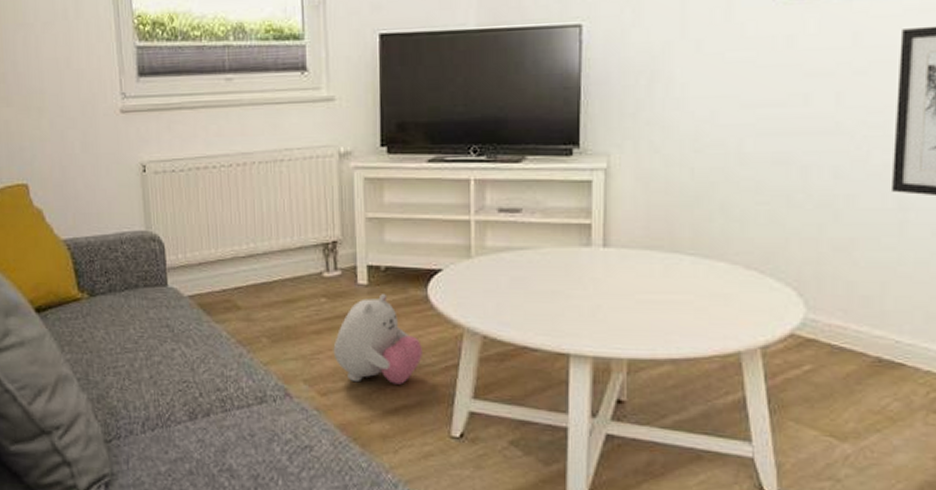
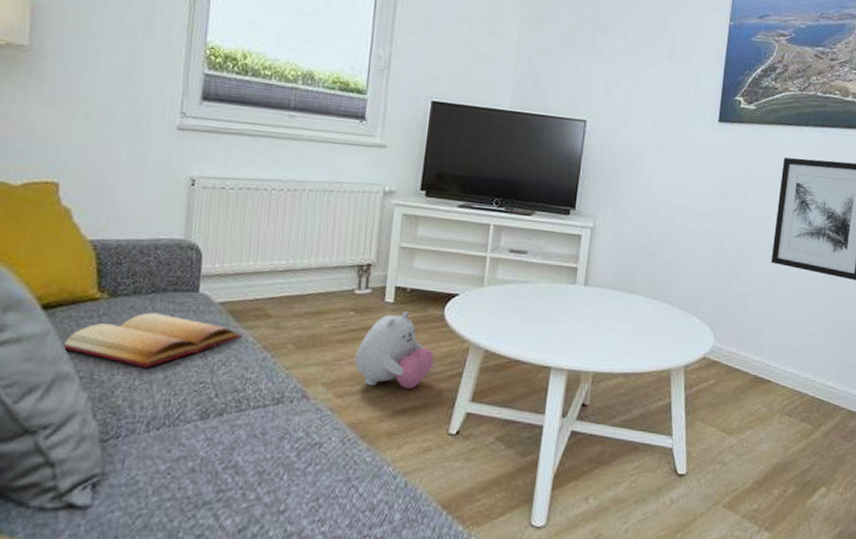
bible: none [57,310,216,368] -> present [61,312,243,368]

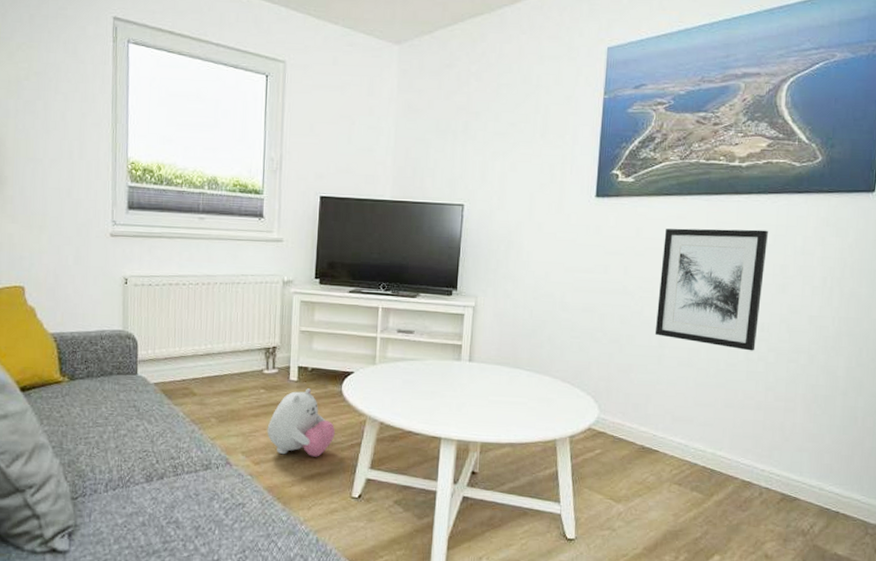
bible: present [61,312,243,368] -> none [37,392,174,439]

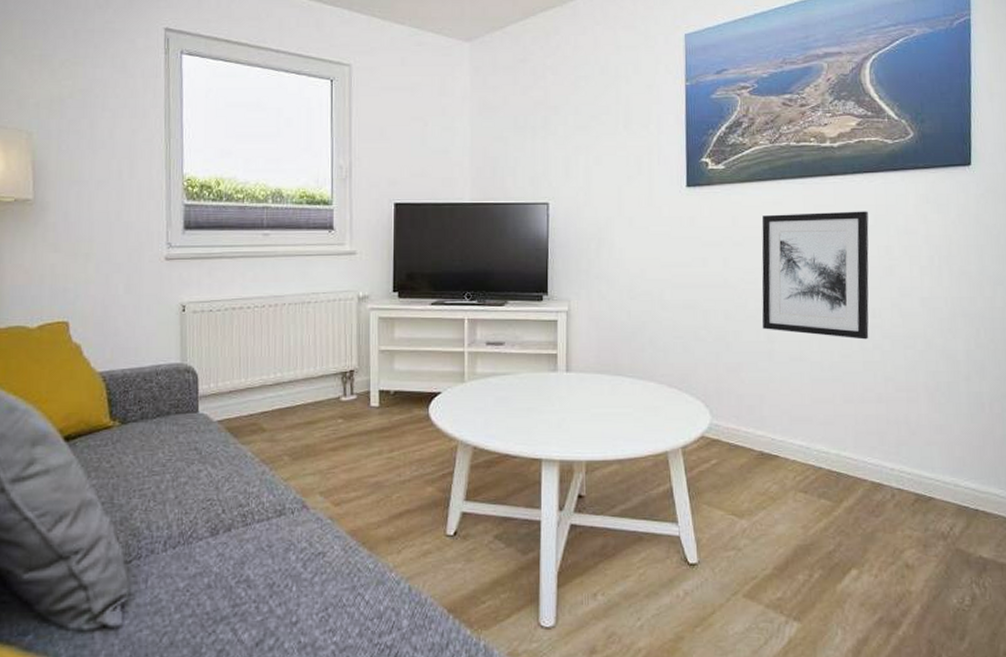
plush toy: present [267,388,335,457] -> none [347,414,423,492]

